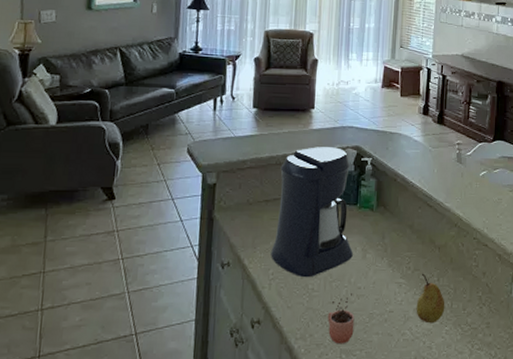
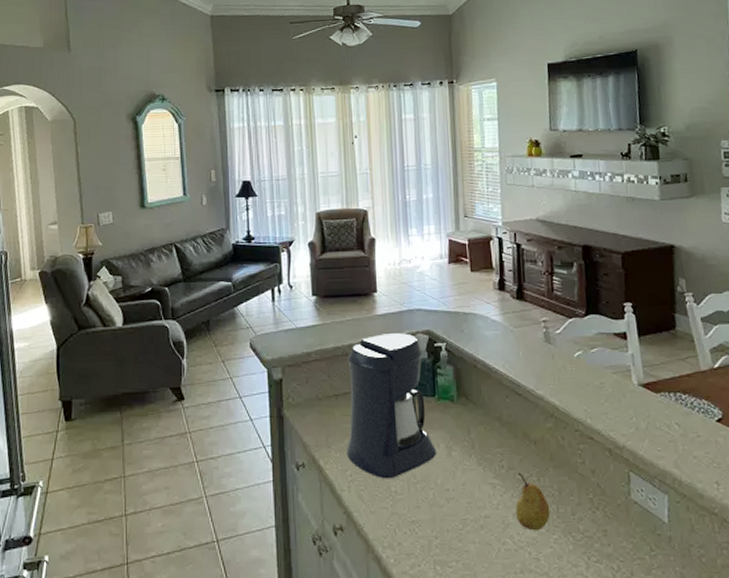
cocoa: present [328,293,355,344] -> none [416,496,447,554]

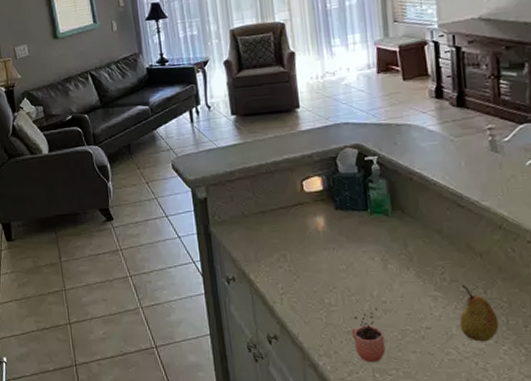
coffee maker: present [346,333,436,479] -> none [272,148,371,292]
cocoa: none [416,496,447,554] -> present [352,308,386,363]

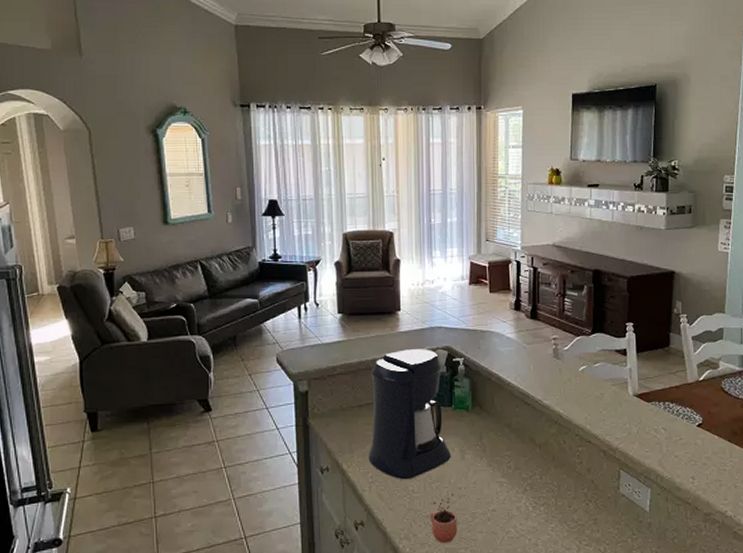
coffee maker: none [272,148,371,292] -> present [368,349,451,480]
fruit: present [459,284,500,342] -> none [519,472,550,521]

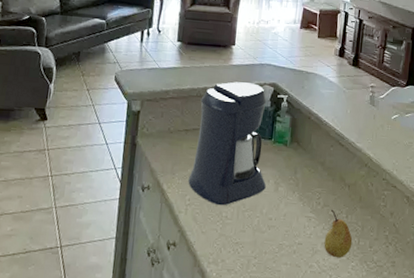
cocoa: present [430,494,457,543] -> none [239,224,265,271]
fruit: none [519,472,550,521] -> present [324,209,353,258]

